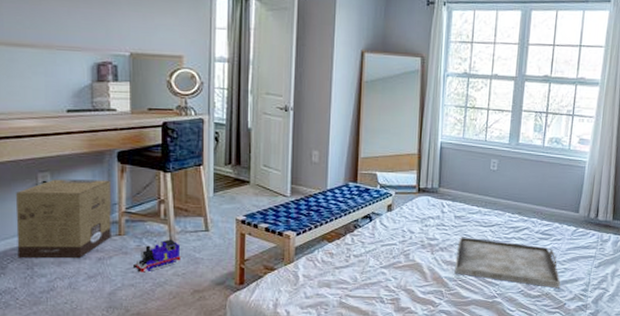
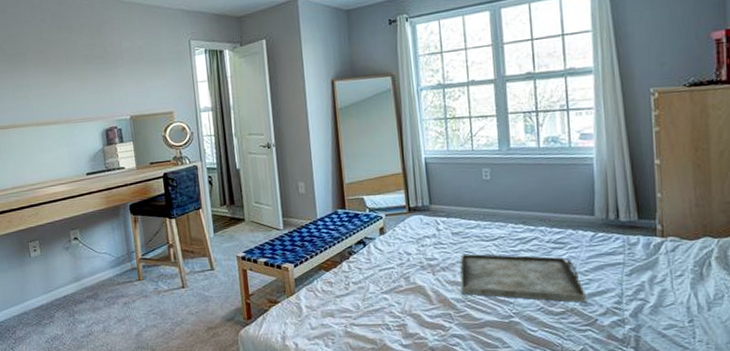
cardboard box: present [15,179,111,259] -> none [55,231,133,308]
toy train: present [132,239,181,273] -> none [152,280,193,314]

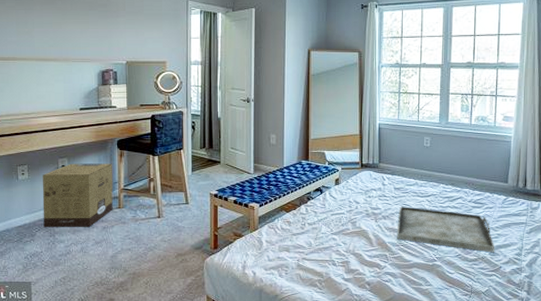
cardboard box: none [55,231,133,308] -> present [42,163,113,228]

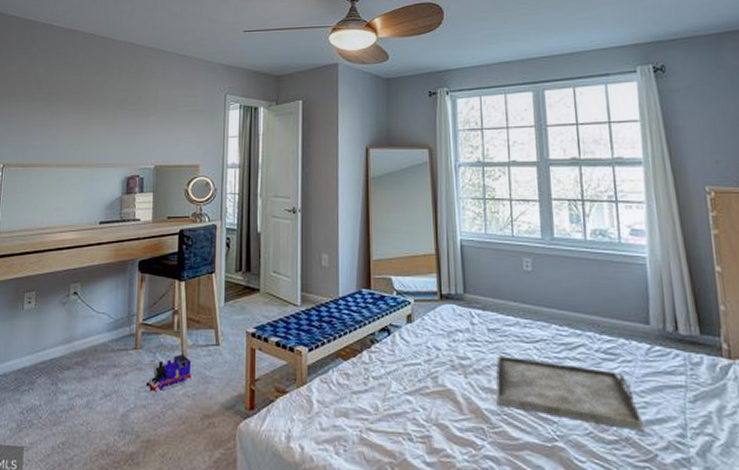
cardboard box: present [42,163,113,228] -> none [45,289,131,373]
toy train: none [129,211,167,239] -> present [145,354,192,392]

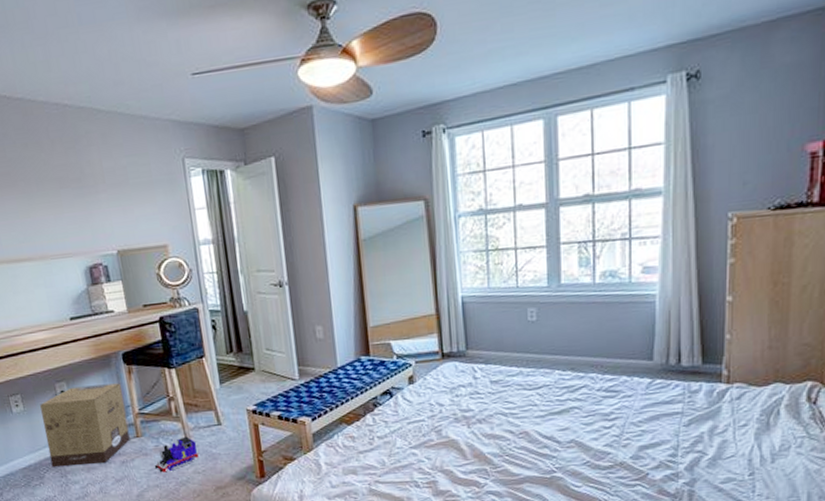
cardboard box: none [45,289,131,373] -> present [40,383,130,468]
serving tray: present [496,355,645,432] -> none [498,404,639,456]

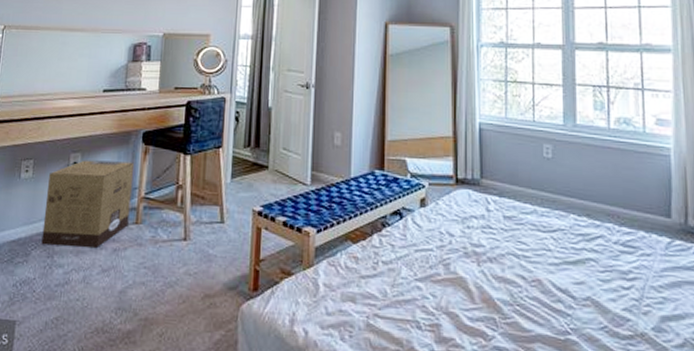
toy train: present [154,436,199,473] -> none [145,230,195,269]

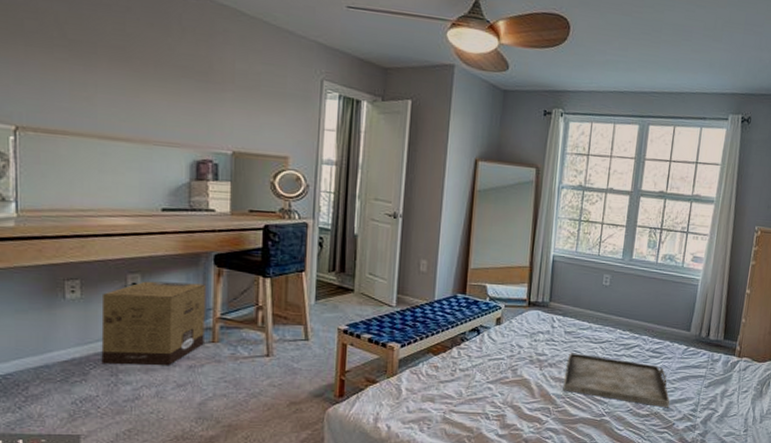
serving tray: none [509,244,661,328] -> present [563,353,670,408]

